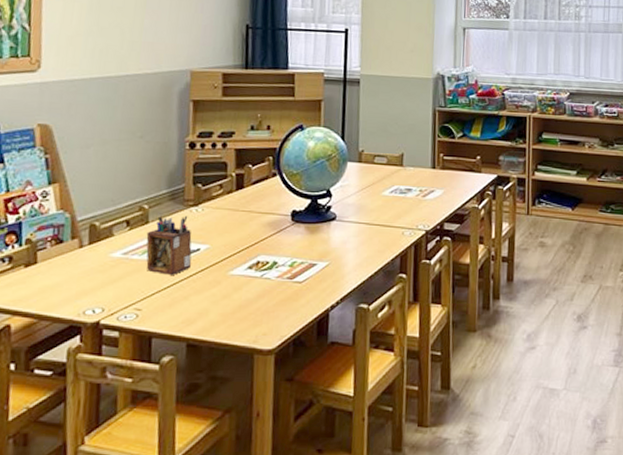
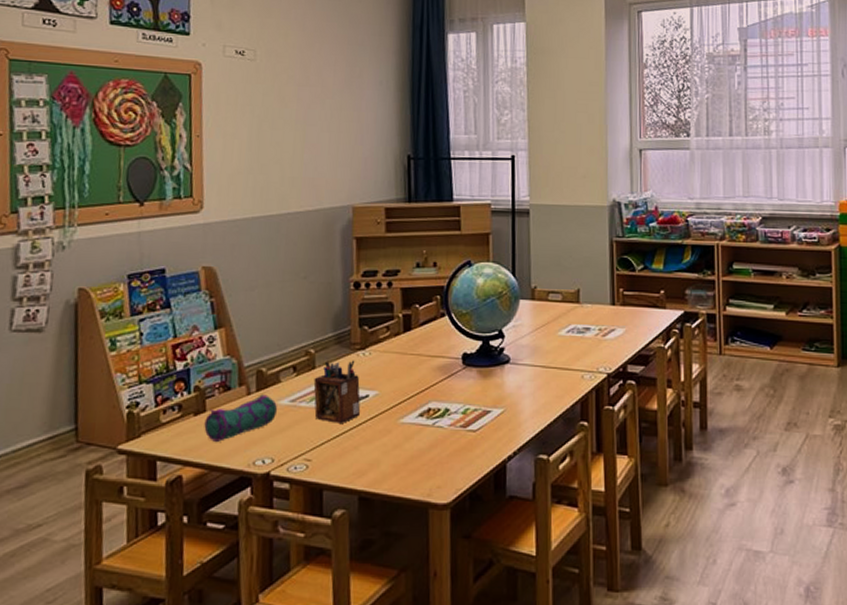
pencil case: none [34,247,110,292] -> present [204,394,278,442]

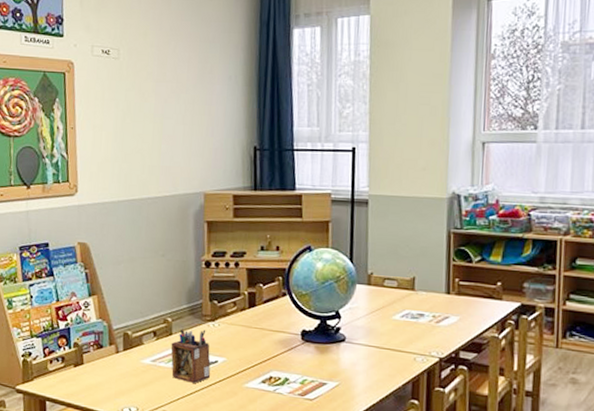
pencil case: present [204,394,278,442] -> none [82,353,141,390]

